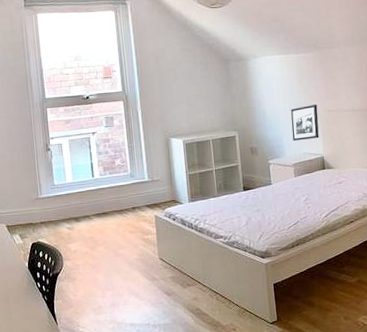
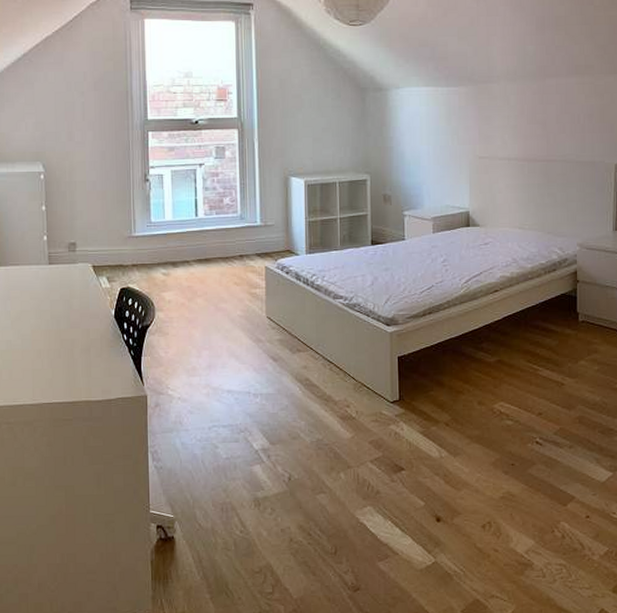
picture frame: present [291,104,319,142] -> none [434,149,467,191]

